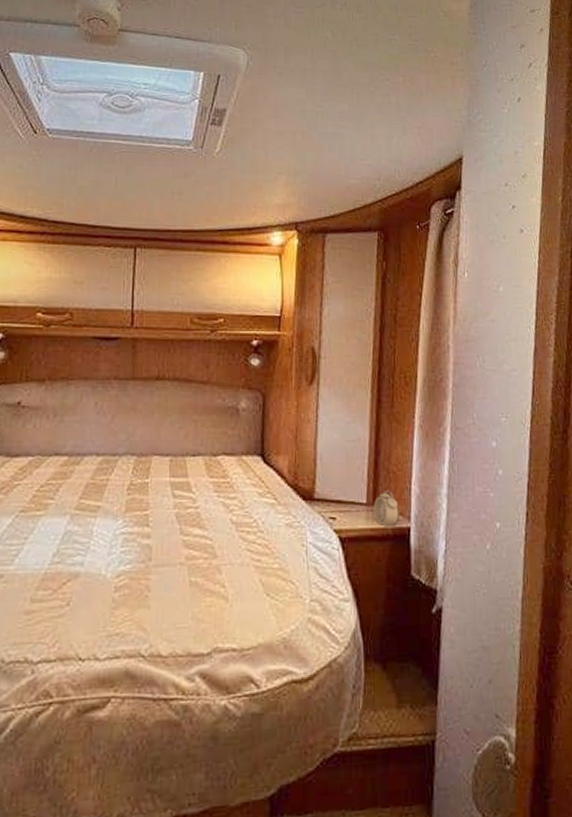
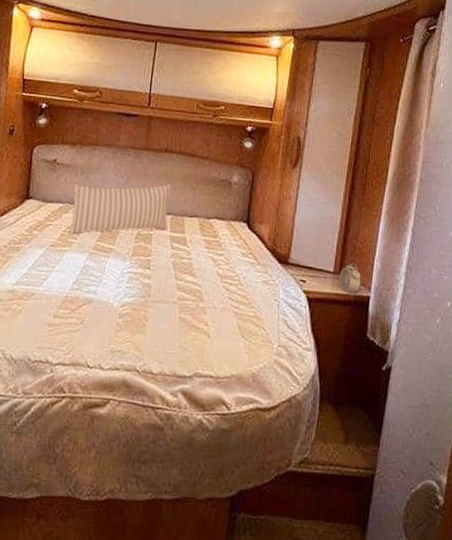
pillow: none [42,418,167,496] -> present [68,183,171,236]

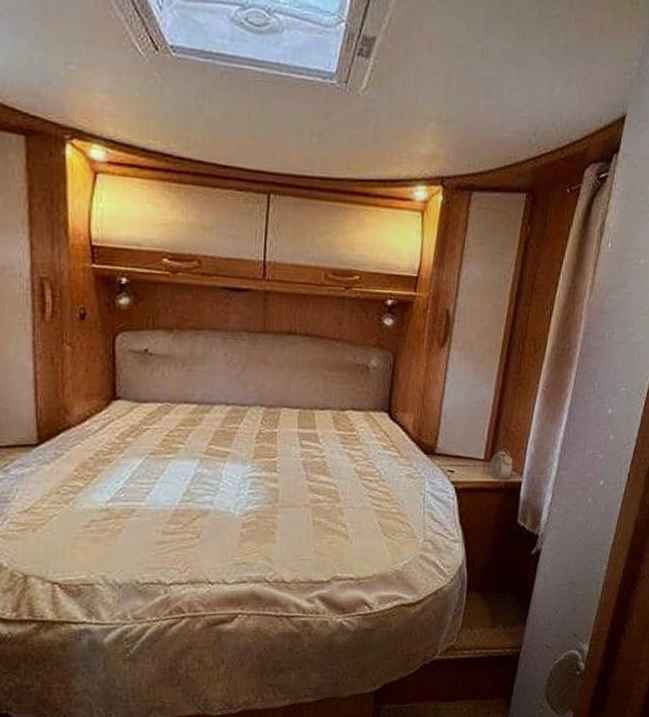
pillow: present [68,183,171,236] -> none [172,372,297,441]

